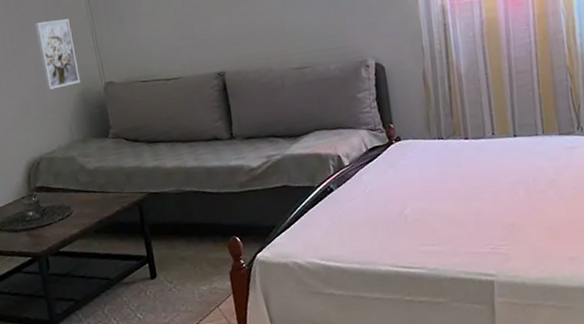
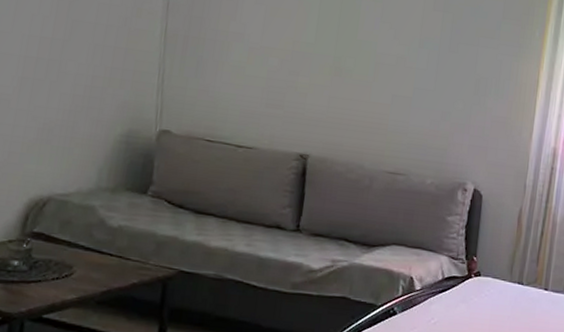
wall art: present [35,18,80,90] -> none [81,36,134,122]

